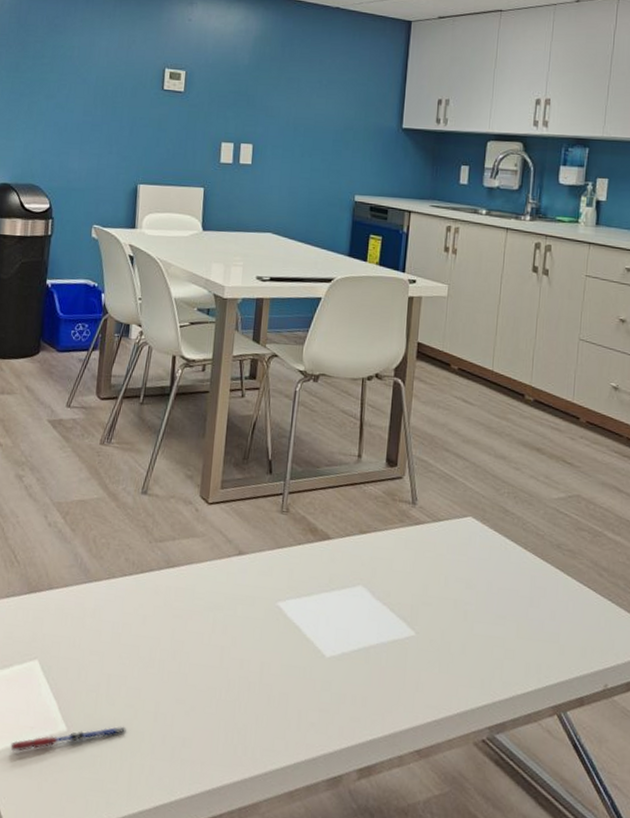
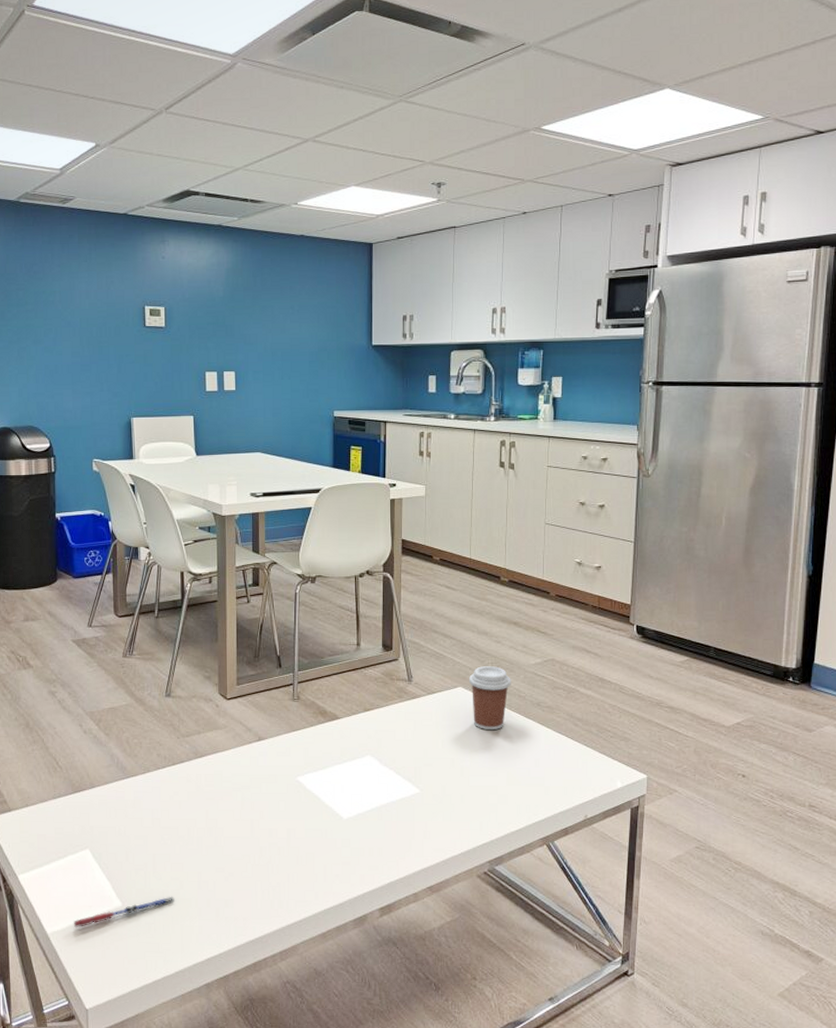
coffee cup: none [481,495,529,572] -> present [469,666,511,731]

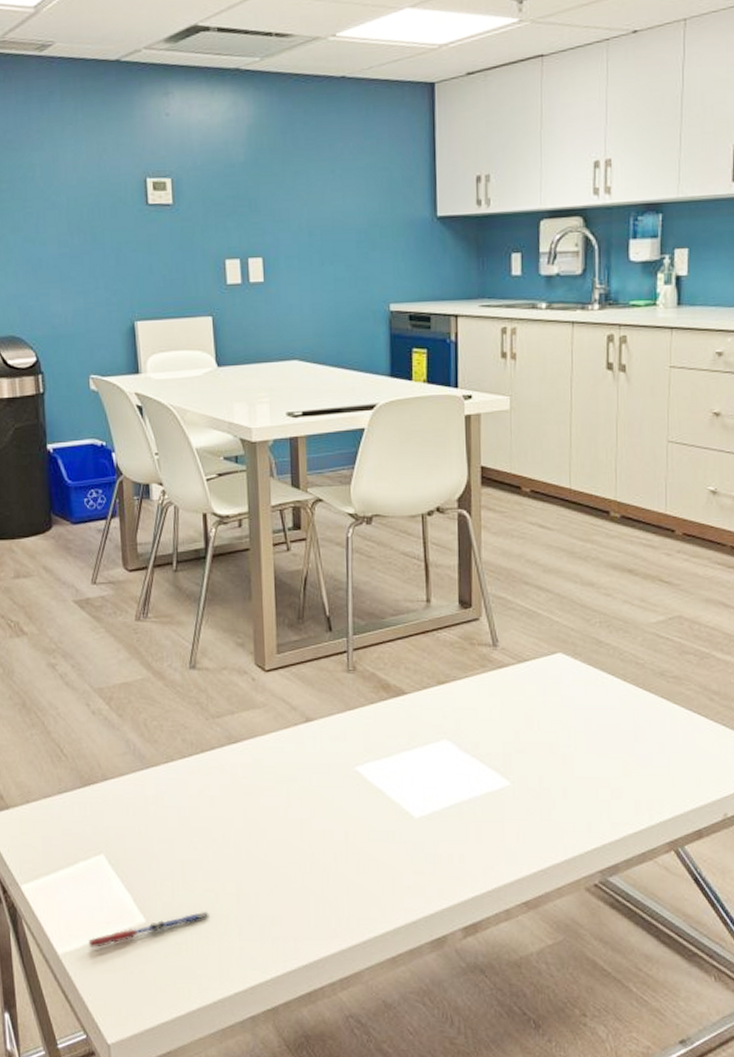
coffee cup: present [469,666,511,731] -> none [571,626,626,708]

